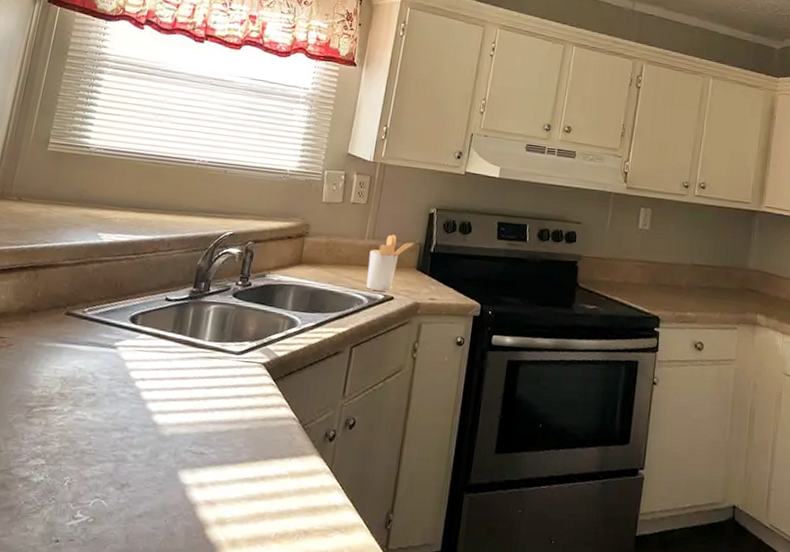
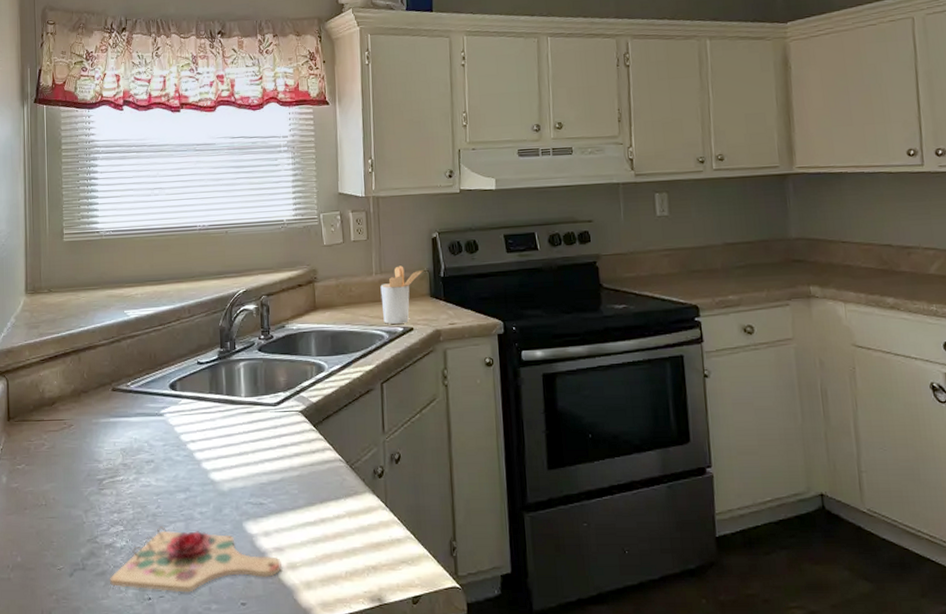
cutting board: none [15,465,210,539] -> present [109,526,282,593]

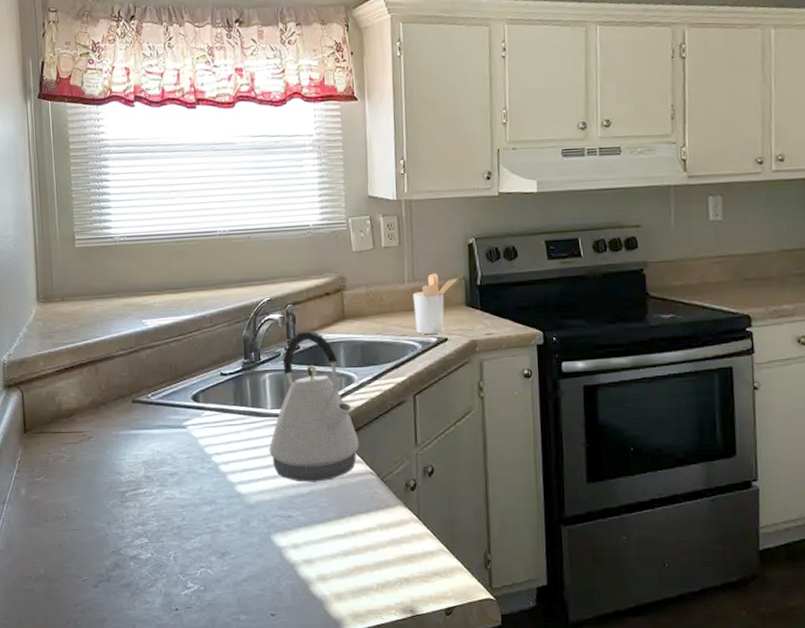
cutting board: present [109,526,282,593] -> none [135,539,311,604]
kettle: none [242,320,329,470] -> present [269,330,360,482]

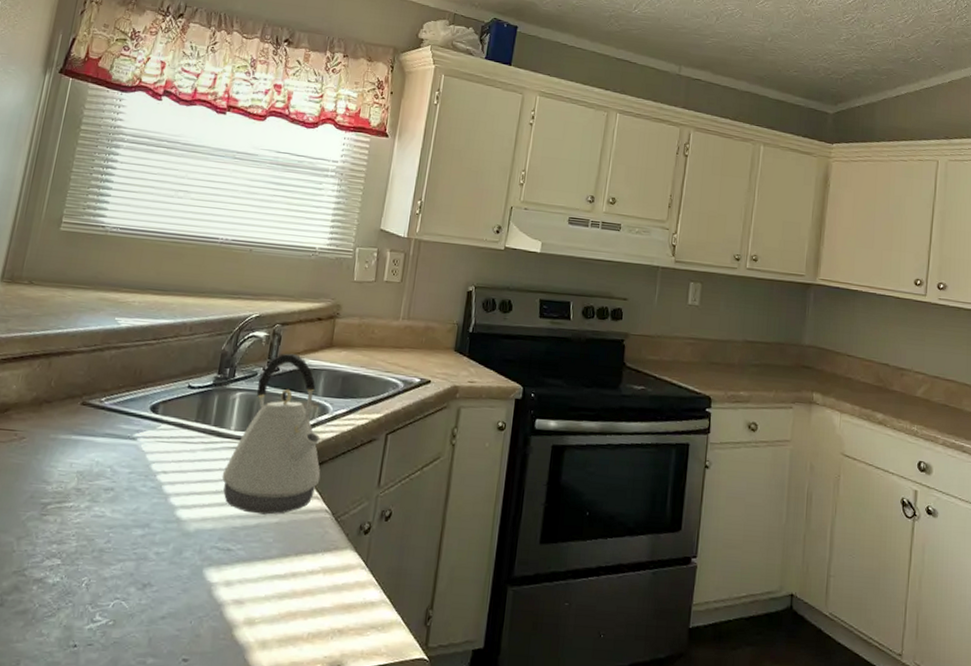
utensil holder: present [413,273,459,334] -> none [401,314,453,375]

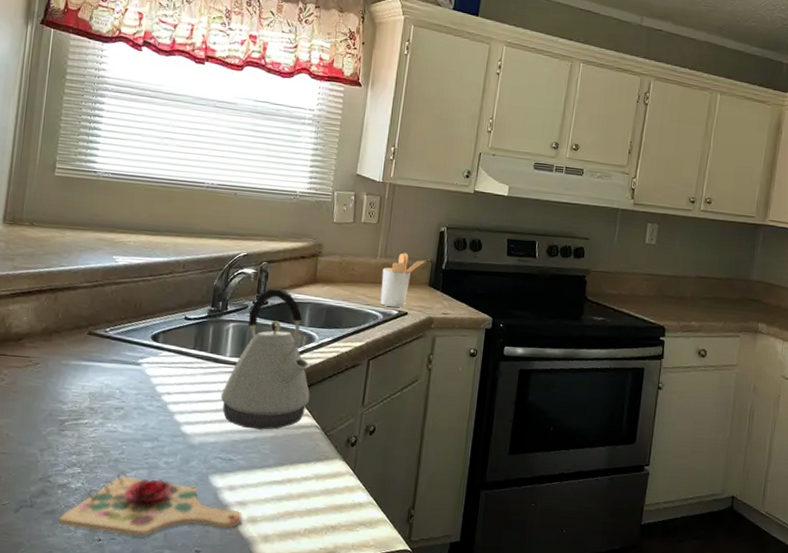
cutting board: none [30,564,239,642] -> present [58,472,242,537]
utensil holder: none [401,314,453,375] -> present [380,253,427,307]

